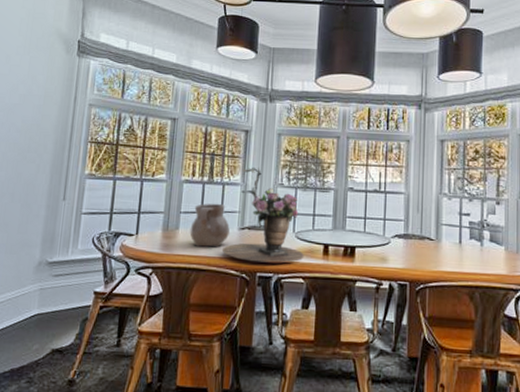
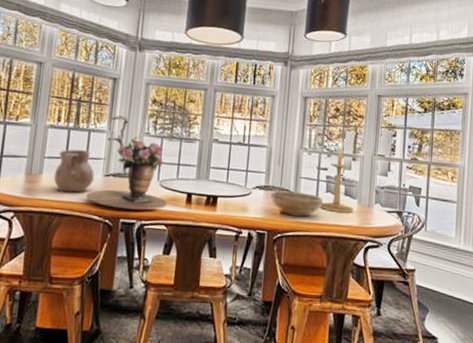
bowl: none [410,238,467,266] -> present [269,190,323,217]
candlestick: none [464,184,500,261] -> present [320,141,353,213]

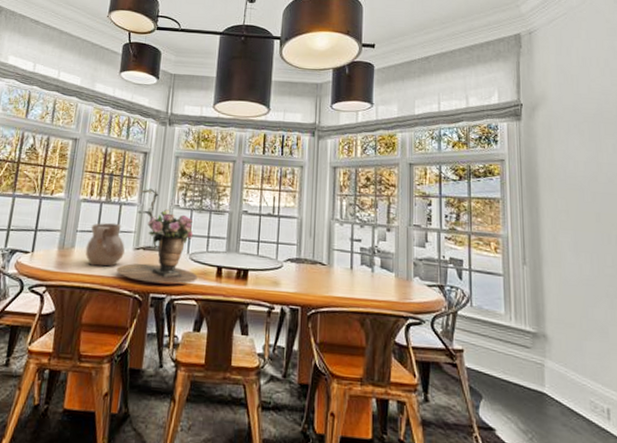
bowl: present [269,190,323,217] -> none [302,263,358,291]
candlestick: present [320,141,353,213] -> none [355,211,391,287]

